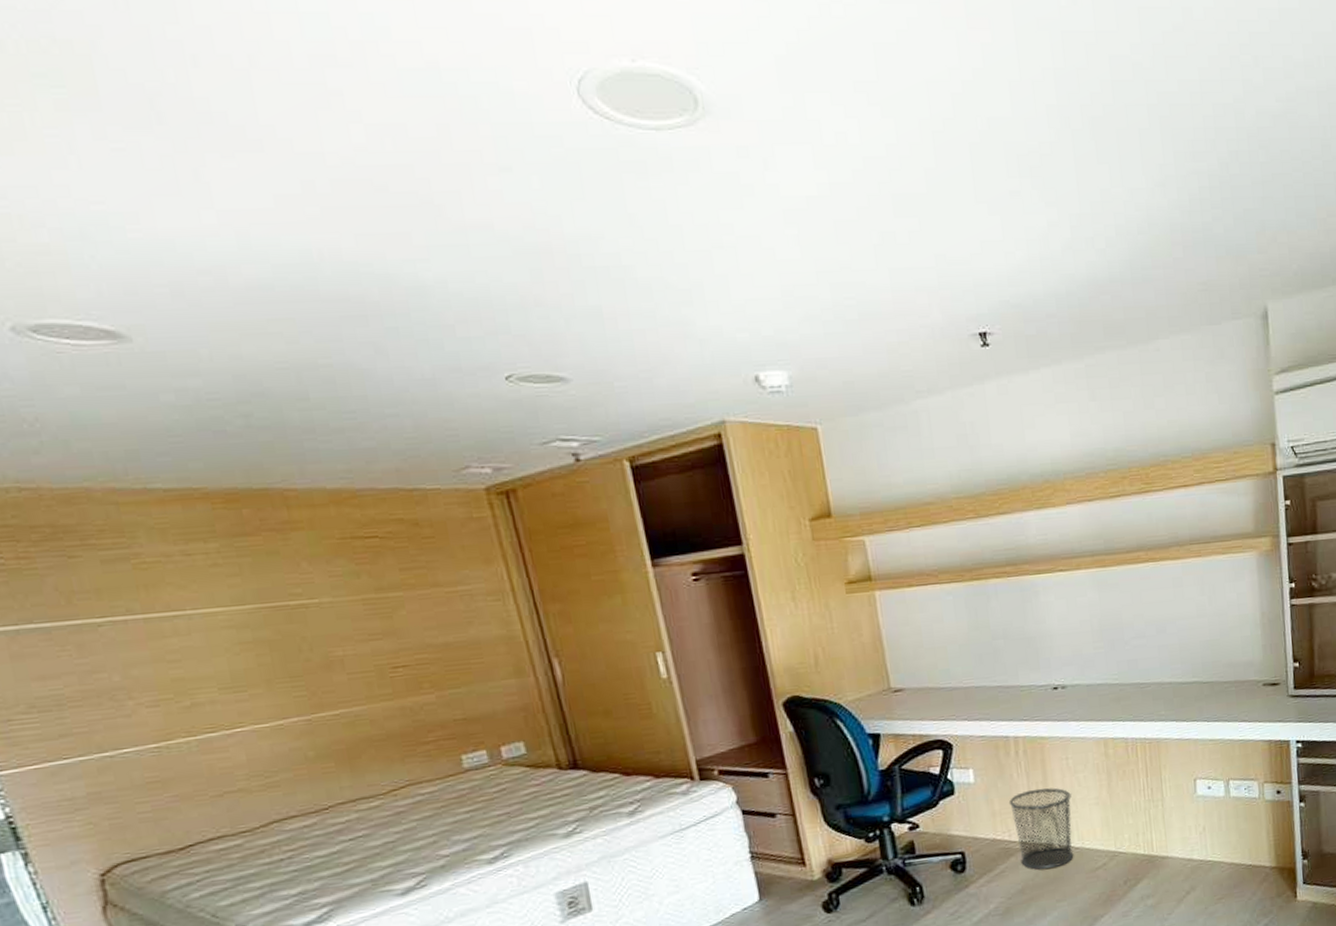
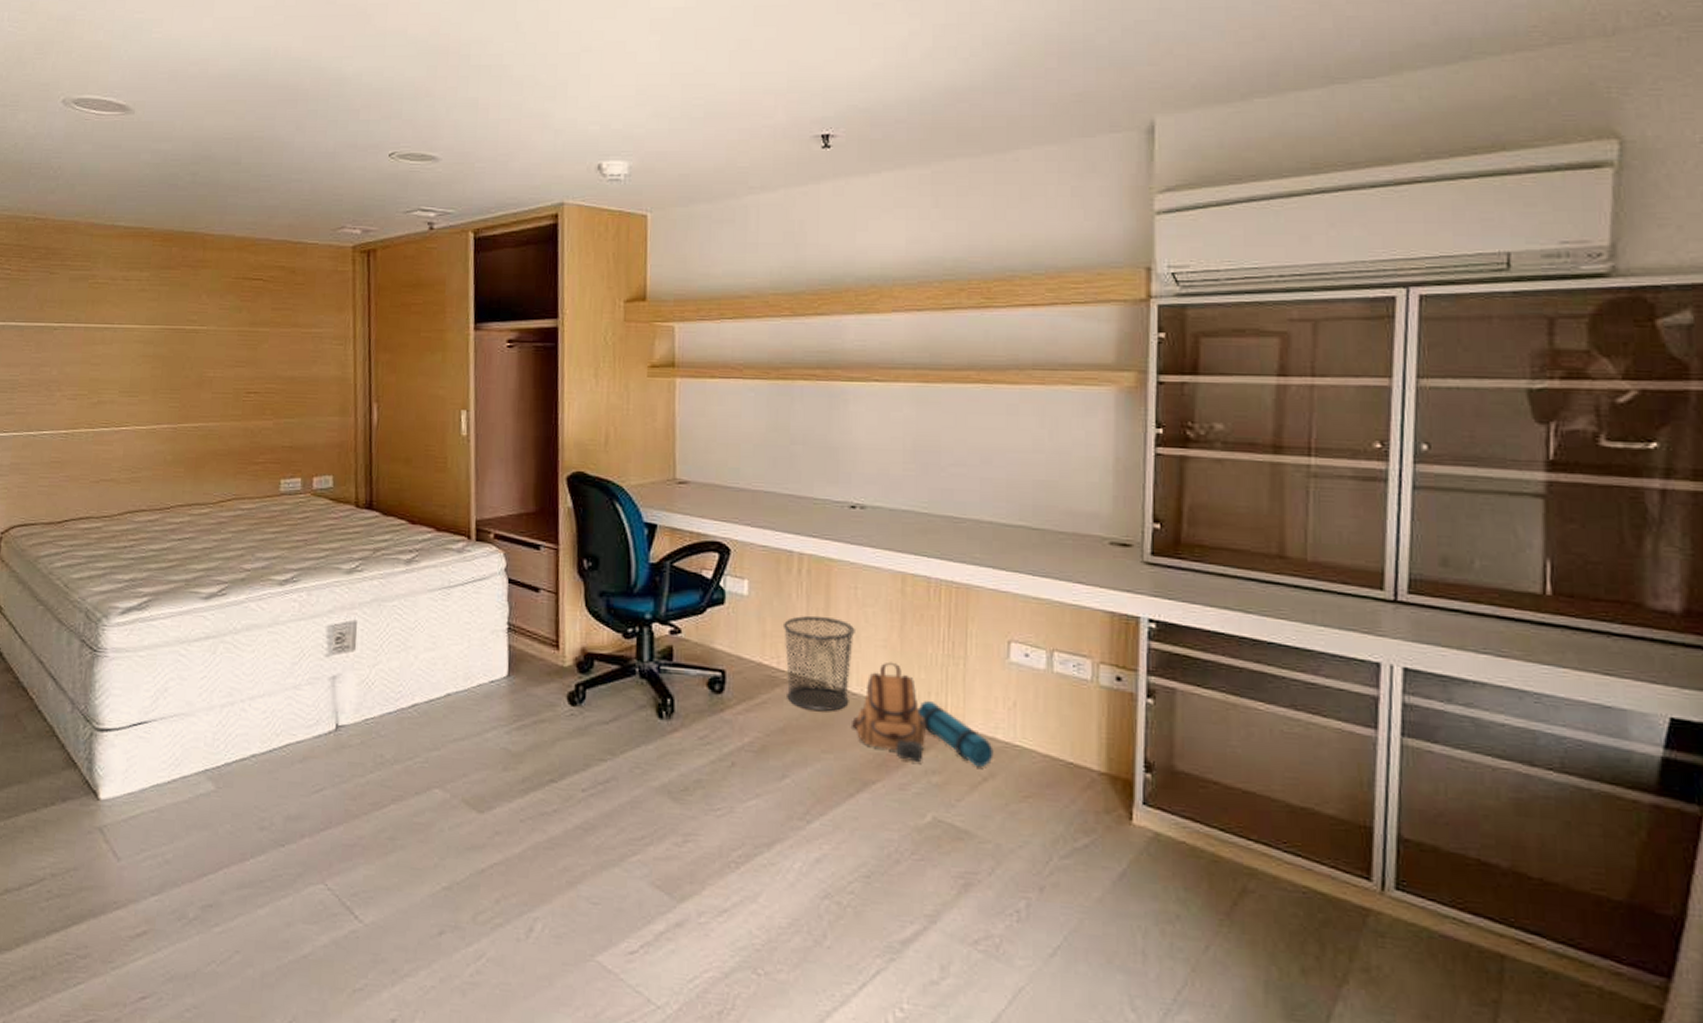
backpack: none [1078,815,1193,893] -> present [852,661,993,767]

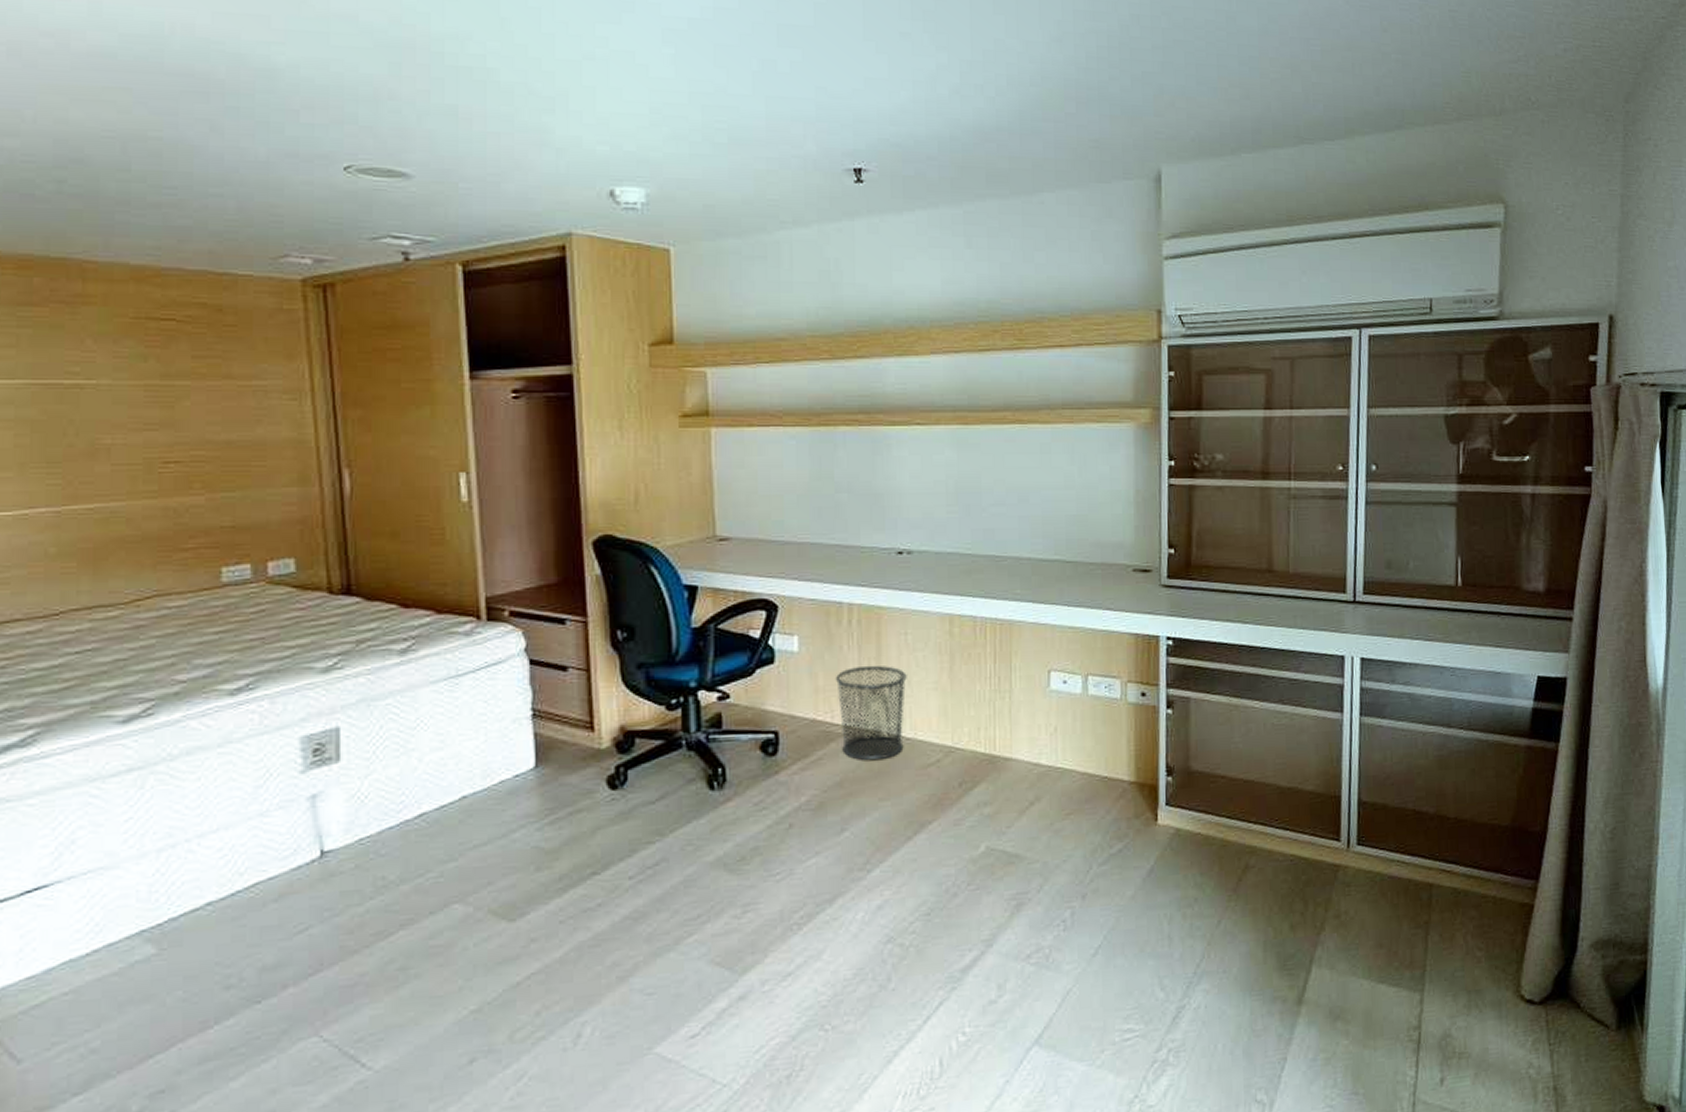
backpack: present [852,661,993,767] -> none [907,703,1039,798]

